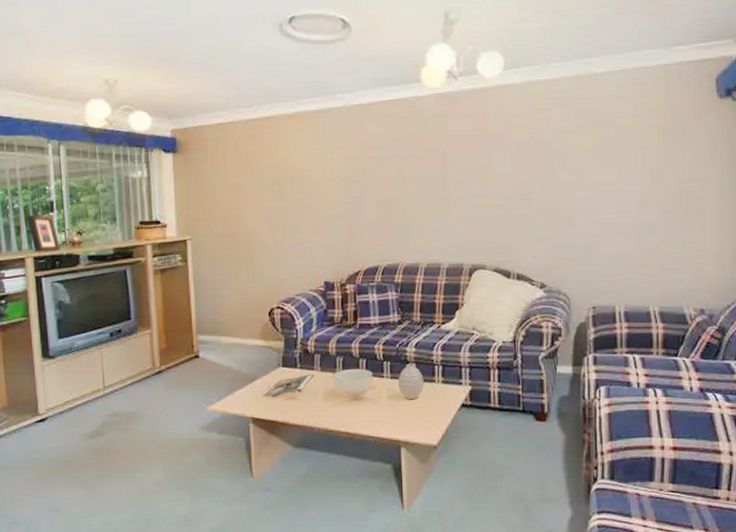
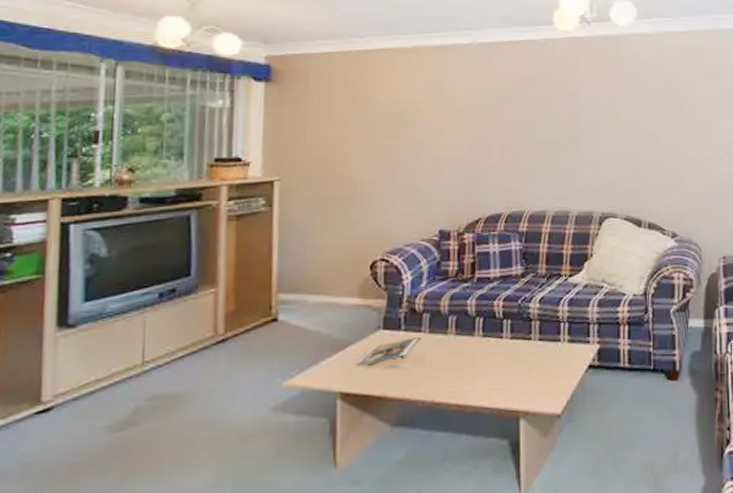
picture frame: present [26,215,61,252] -> none [57,147,102,192]
bowl: present [333,368,373,398] -> none [443,328,491,364]
vase: present [397,363,424,400] -> none [518,321,548,363]

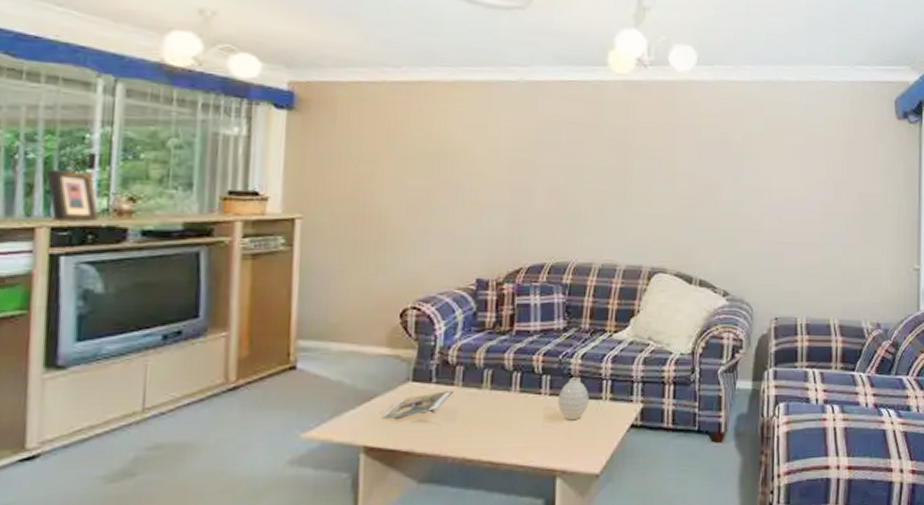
picture frame: none [57,147,102,192] -> present [45,170,98,222]
vase: none [518,321,548,363] -> present [557,378,589,421]

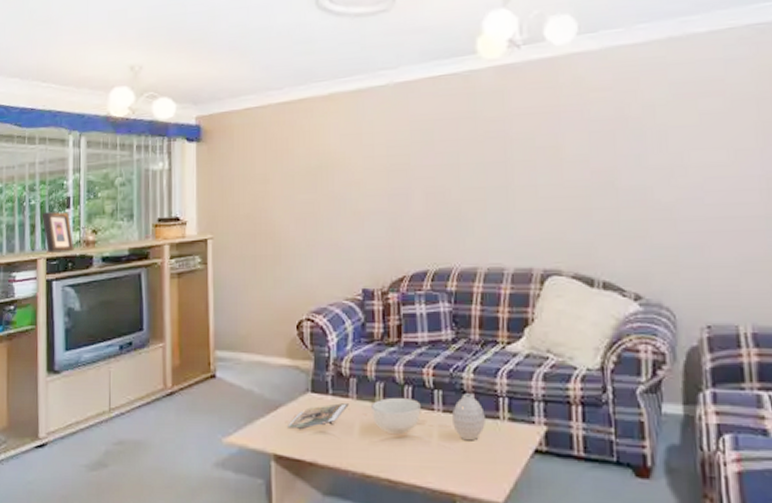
bowl: none [477,383,528,419] -> present [371,397,421,435]

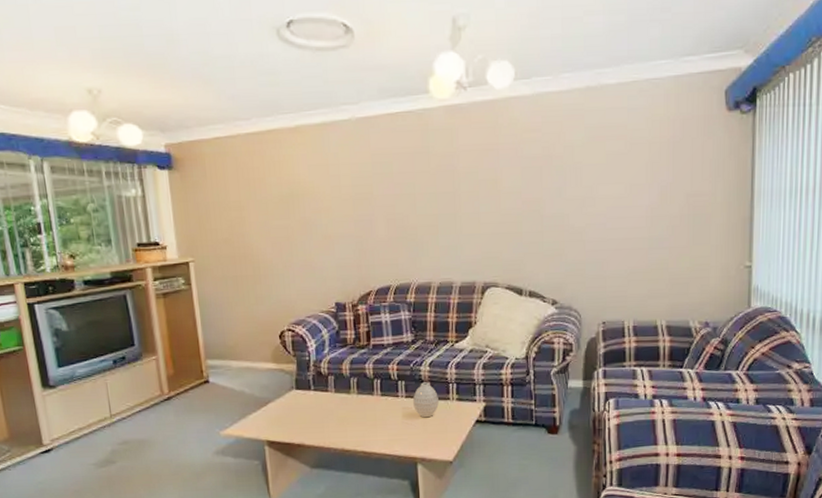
picture frame: present [41,212,74,253] -> none [11,237,53,278]
magazine: present [288,403,349,430] -> none [277,396,329,420]
bowl: present [371,397,421,435] -> none [347,388,388,418]

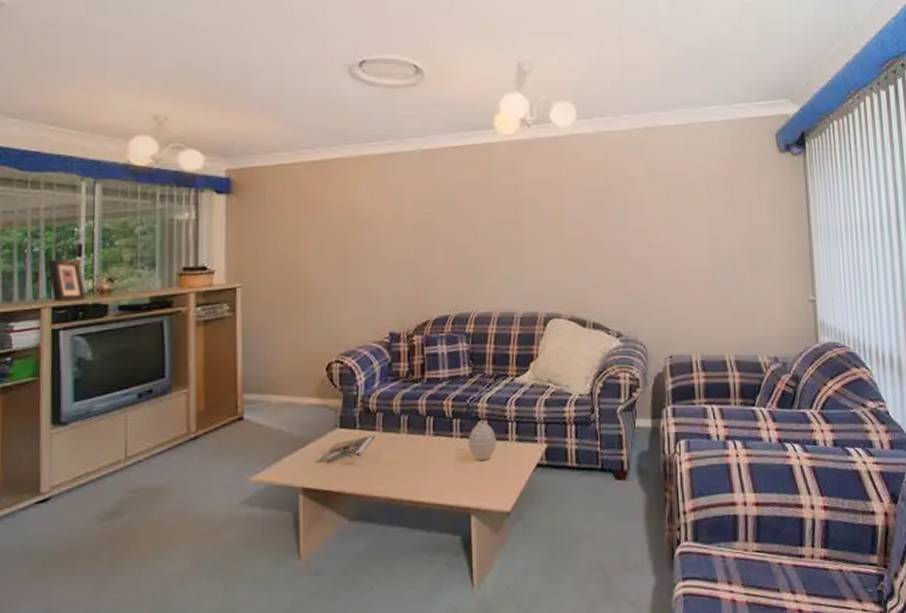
picture frame: none [11,237,53,278] -> present [47,259,86,302]
magazine: none [277,396,329,420] -> present [316,436,375,463]

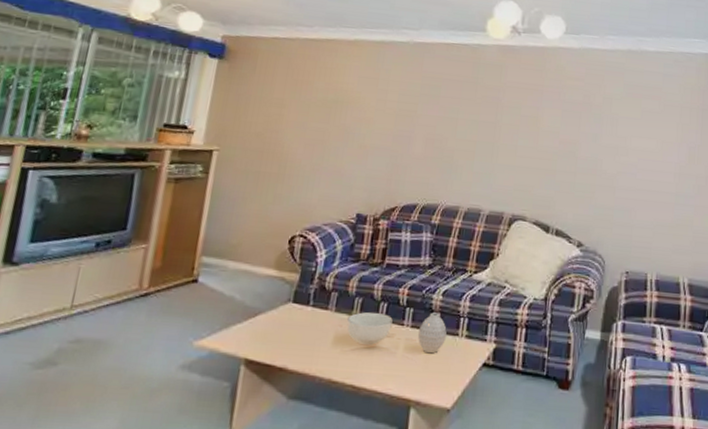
picture frame: present [47,259,86,302] -> none [29,99,63,143]
magazine: present [316,436,375,463] -> none [263,314,327,337]
bowl: none [396,427,441,461] -> present [346,311,393,346]

